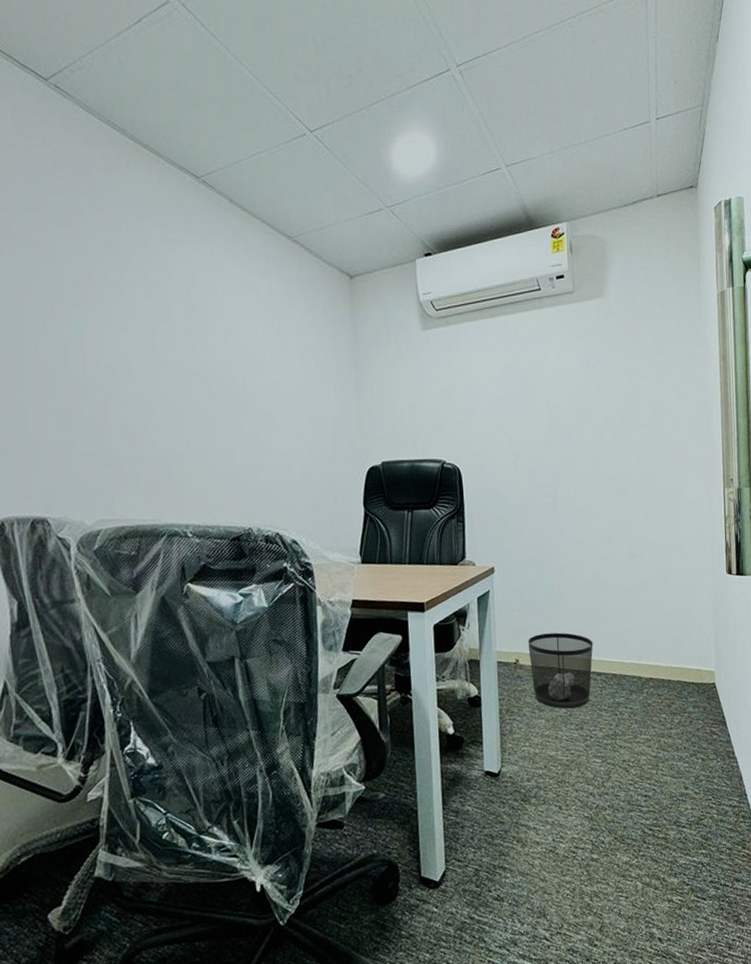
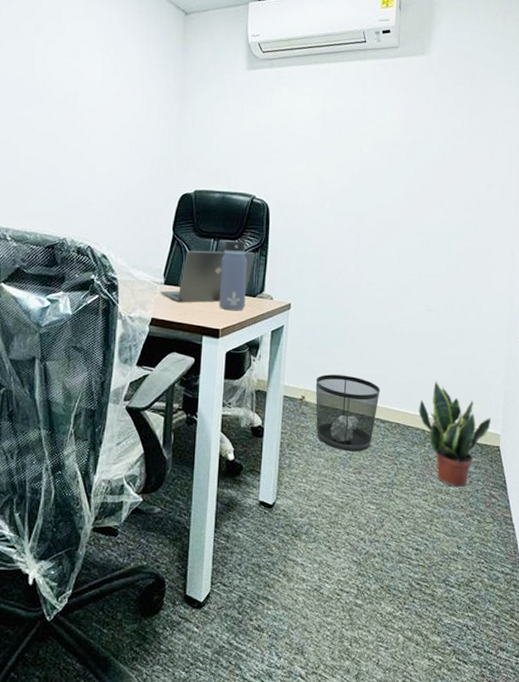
laptop: none [359,519,453,581] -> present [161,250,256,303]
water bottle: none [417,499,448,583] -> present [219,232,251,311]
potted plant: none [633,627,704,729] -> present [419,381,491,487]

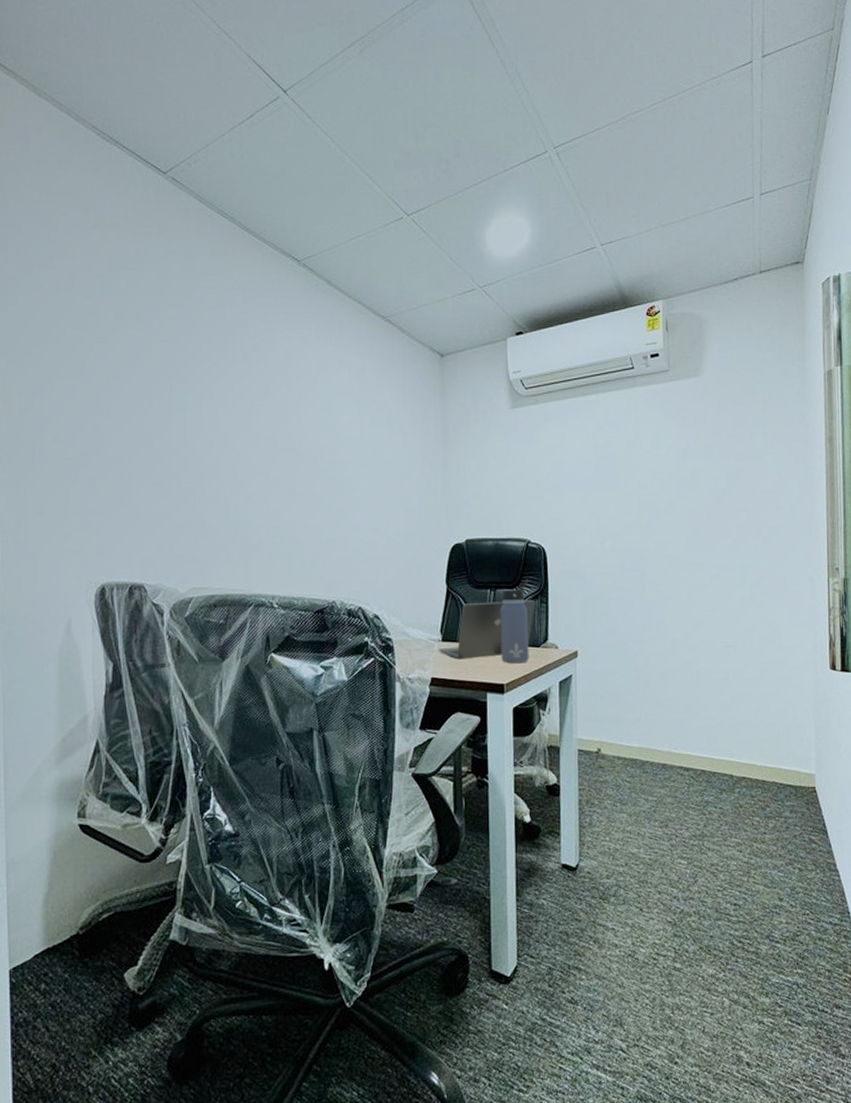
waste bin: present [315,374,381,452] -> none [611,722,681,805]
potted plant: present [419,381,491,487] -> none [724,722,804,834]

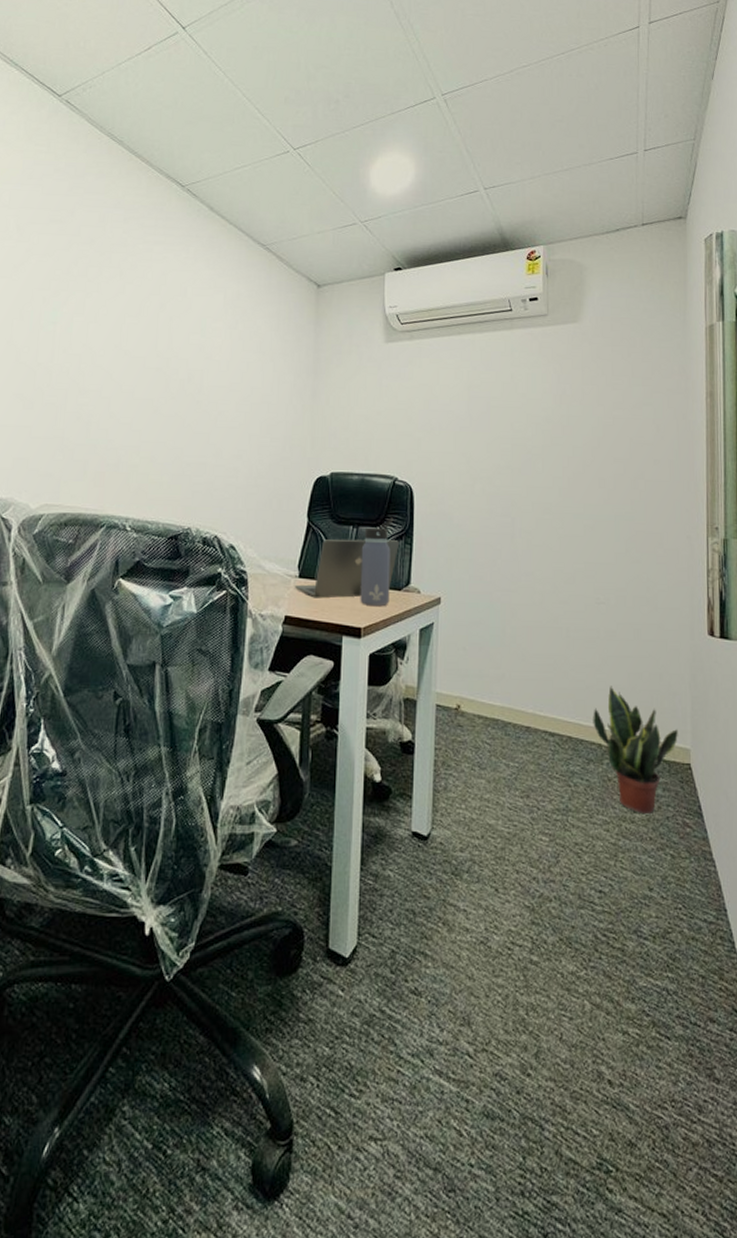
potted plant: none [724,722,804,834] -> present [593,686,678,813]

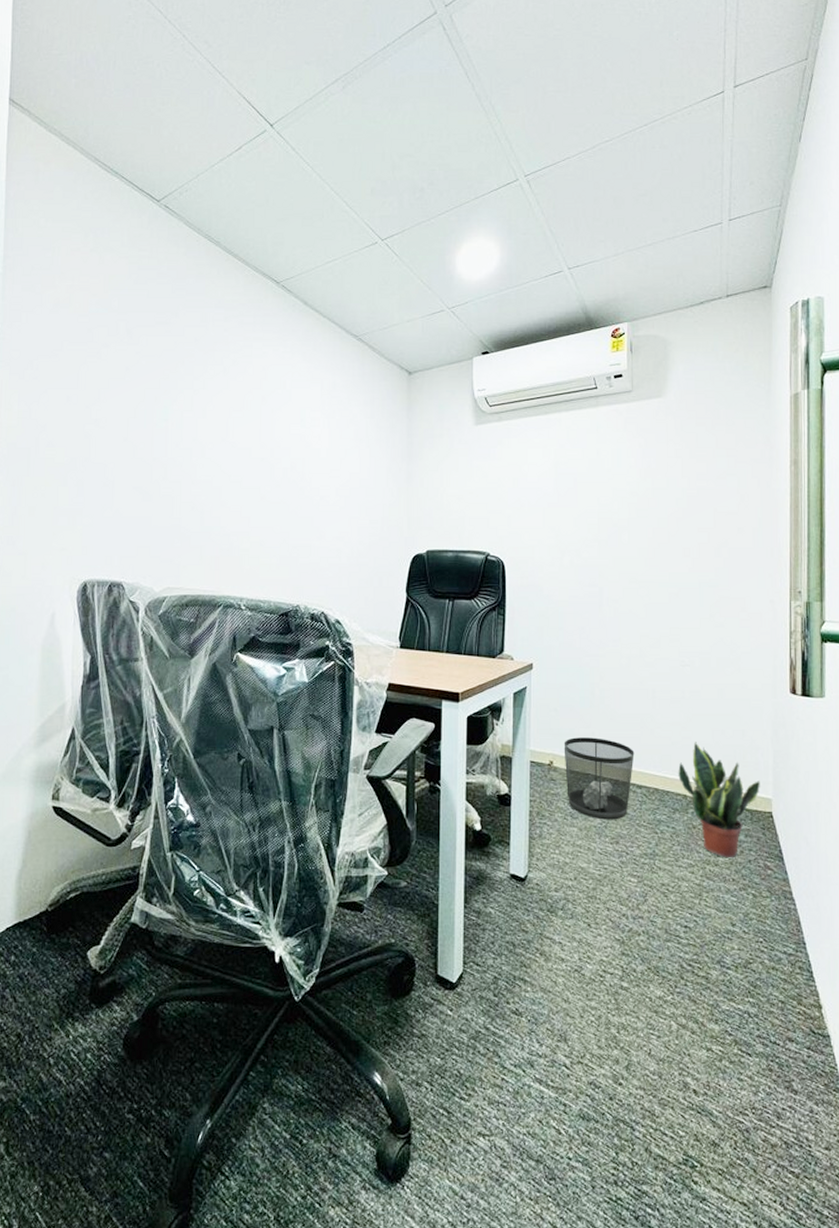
laptop: present [295,539,400,598] -> none [397,611,493,667]
water bottle: present [360,517,394,607] -> none [457,590,487,673]
waste bin: none [472,679,547,771] -> present [563,737,635,820]

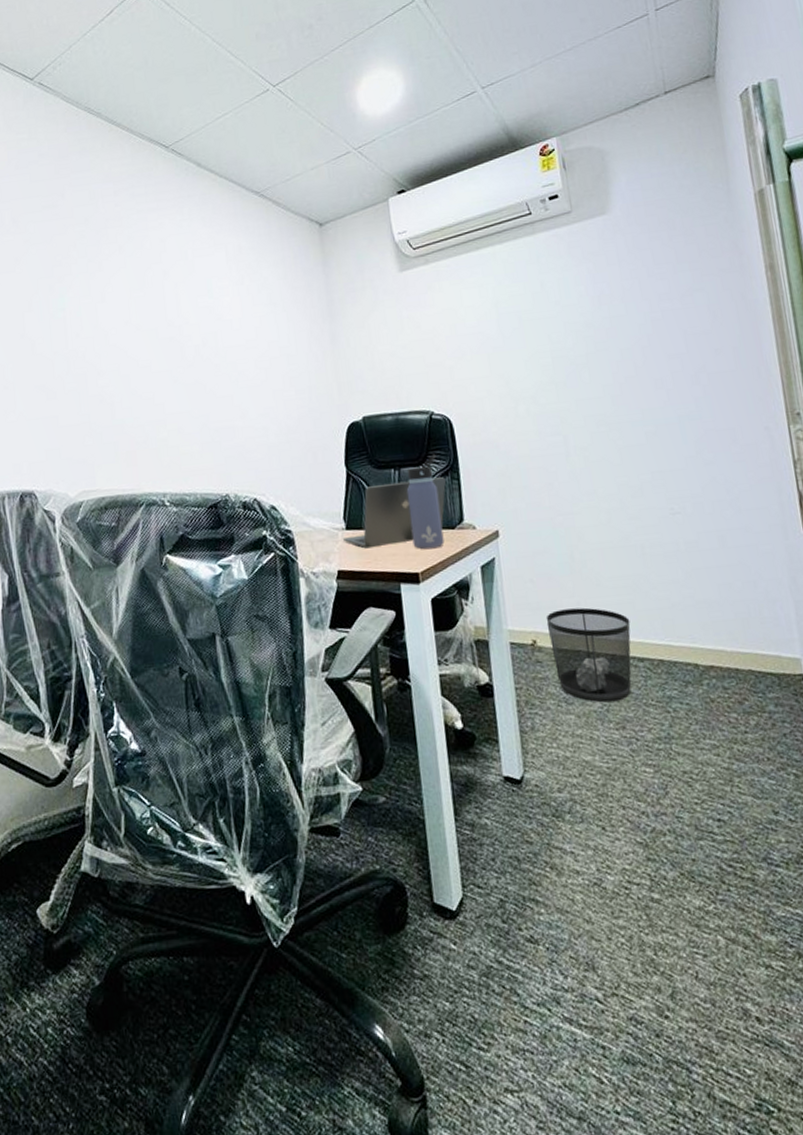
laptop: none [397,611,493,667] -> present [343,477,447,549]
water bottle: none [457,590,487,673] -> present [406,454,445,550]
potted plant: present [678,742,760,857] -> none [684,600,785,733]

